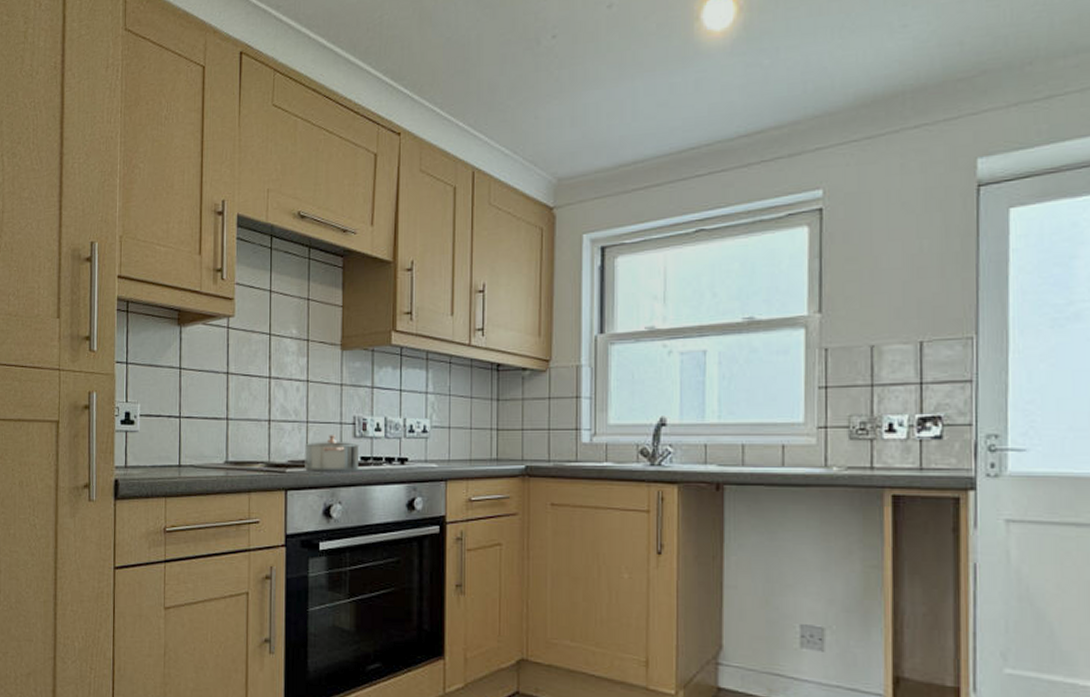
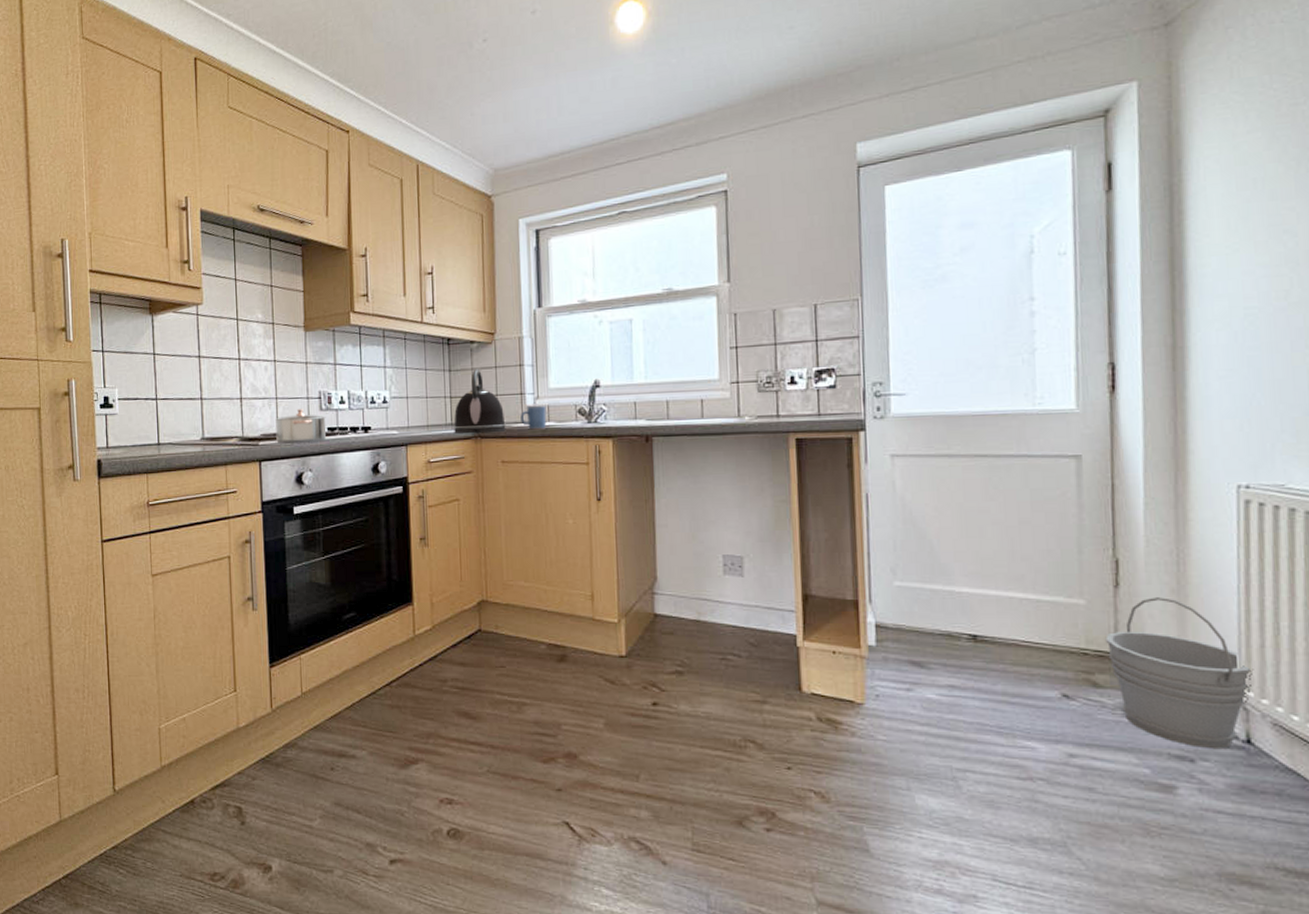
kettle: none [498,399,558,472] -> present [452,369,506,435]
mug: none [575,444,604,470] -> present [520,406,547,430]

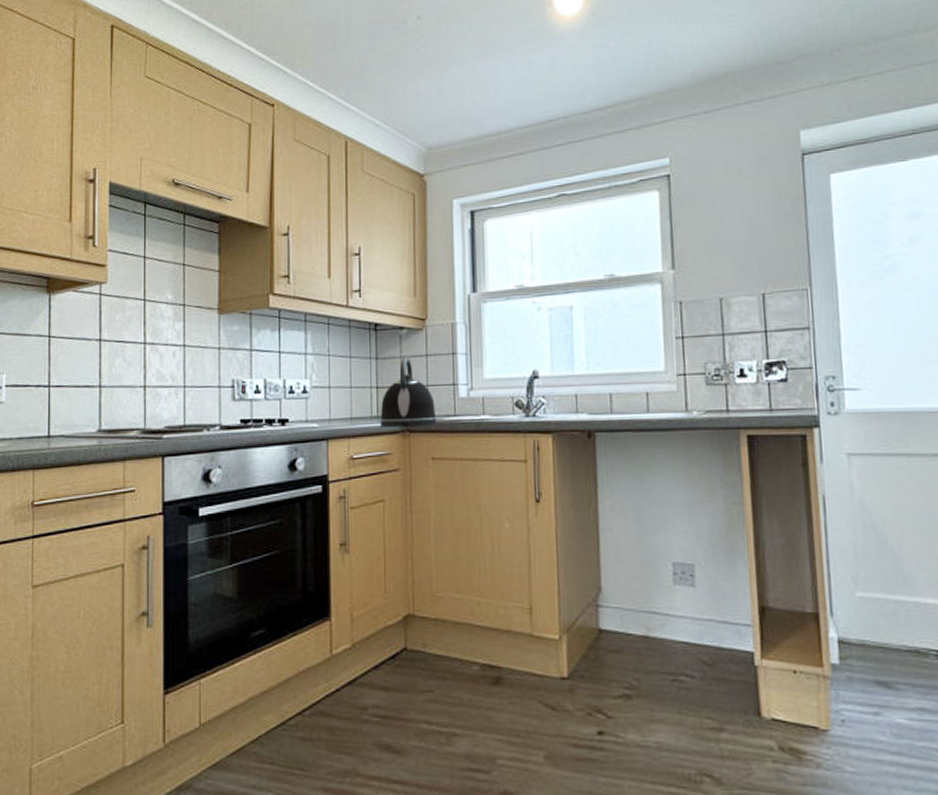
cooking pot: present [274,409,326,444] -> none [181,399,239,437]
mug: present [520,406,547,430] -> none [453,398,481,424]

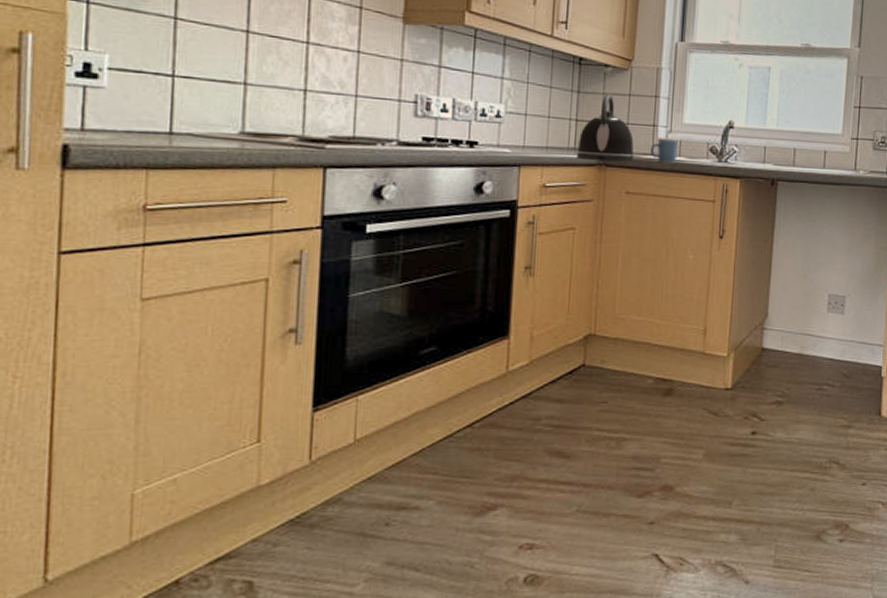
mug: none [453,398,481,424] -> present [650,139,678,164]

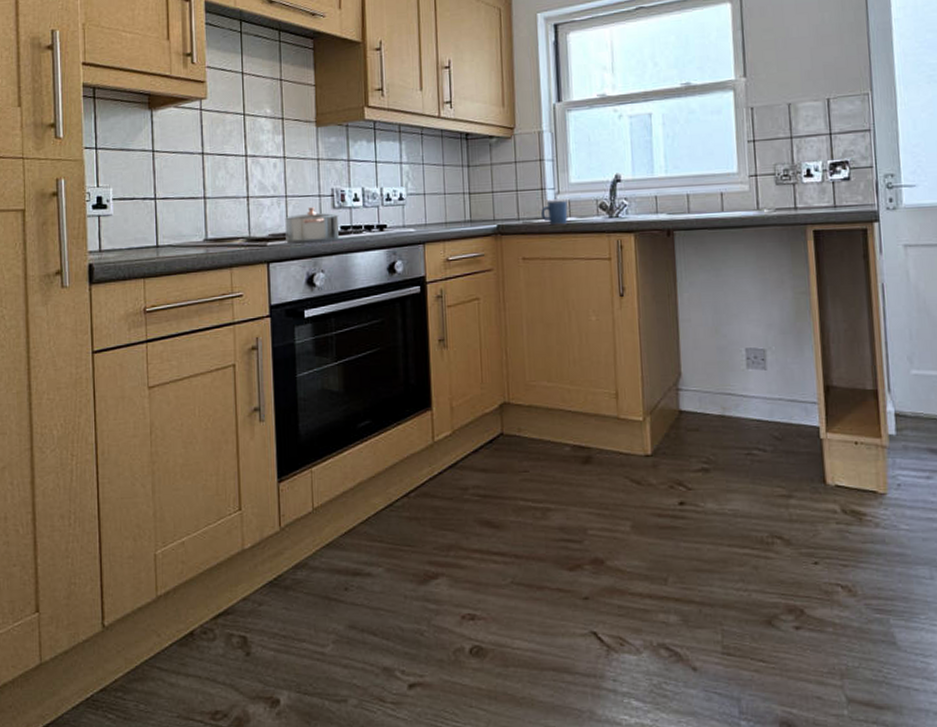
cooking pot: none [350,112,422,153] -> present [284,207,339,244]
kettle: present [575,94,635,163] -> none [472,164,527,231]

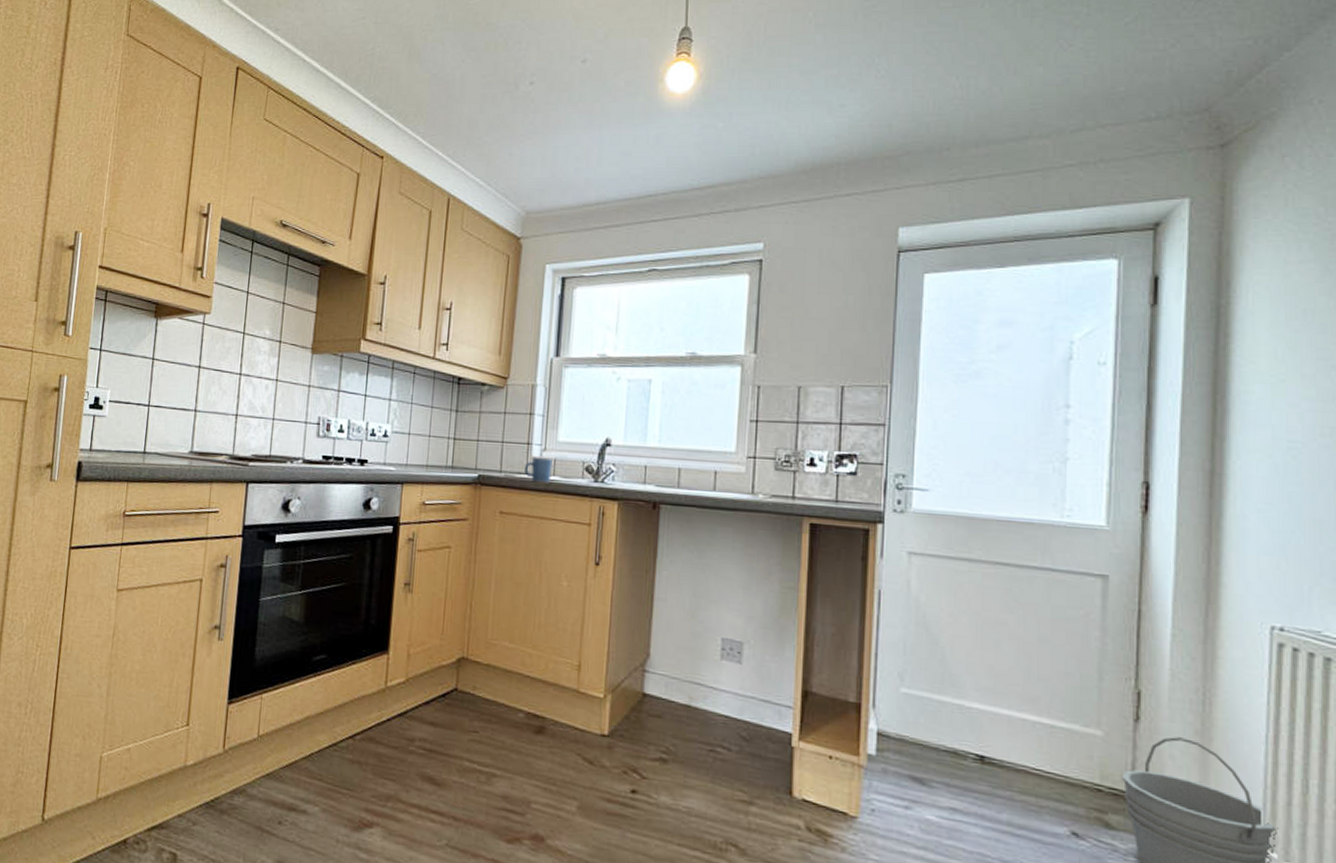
cooking pot: present [284,207,339,244] -> none [267,433,322,470]

